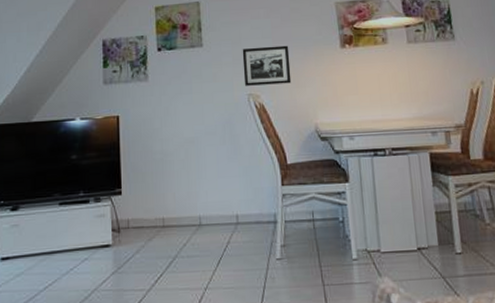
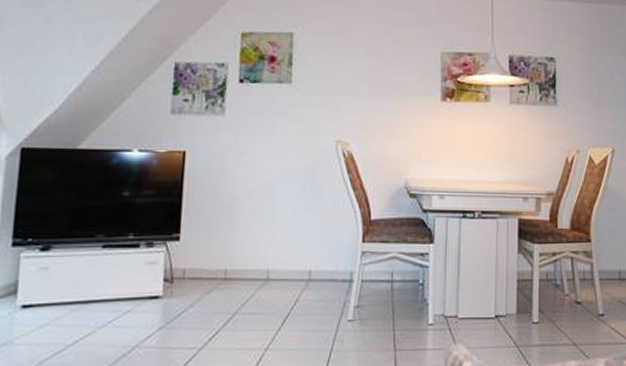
picture frame: present [242,45,292,86] -> none [333,90,387,134]

